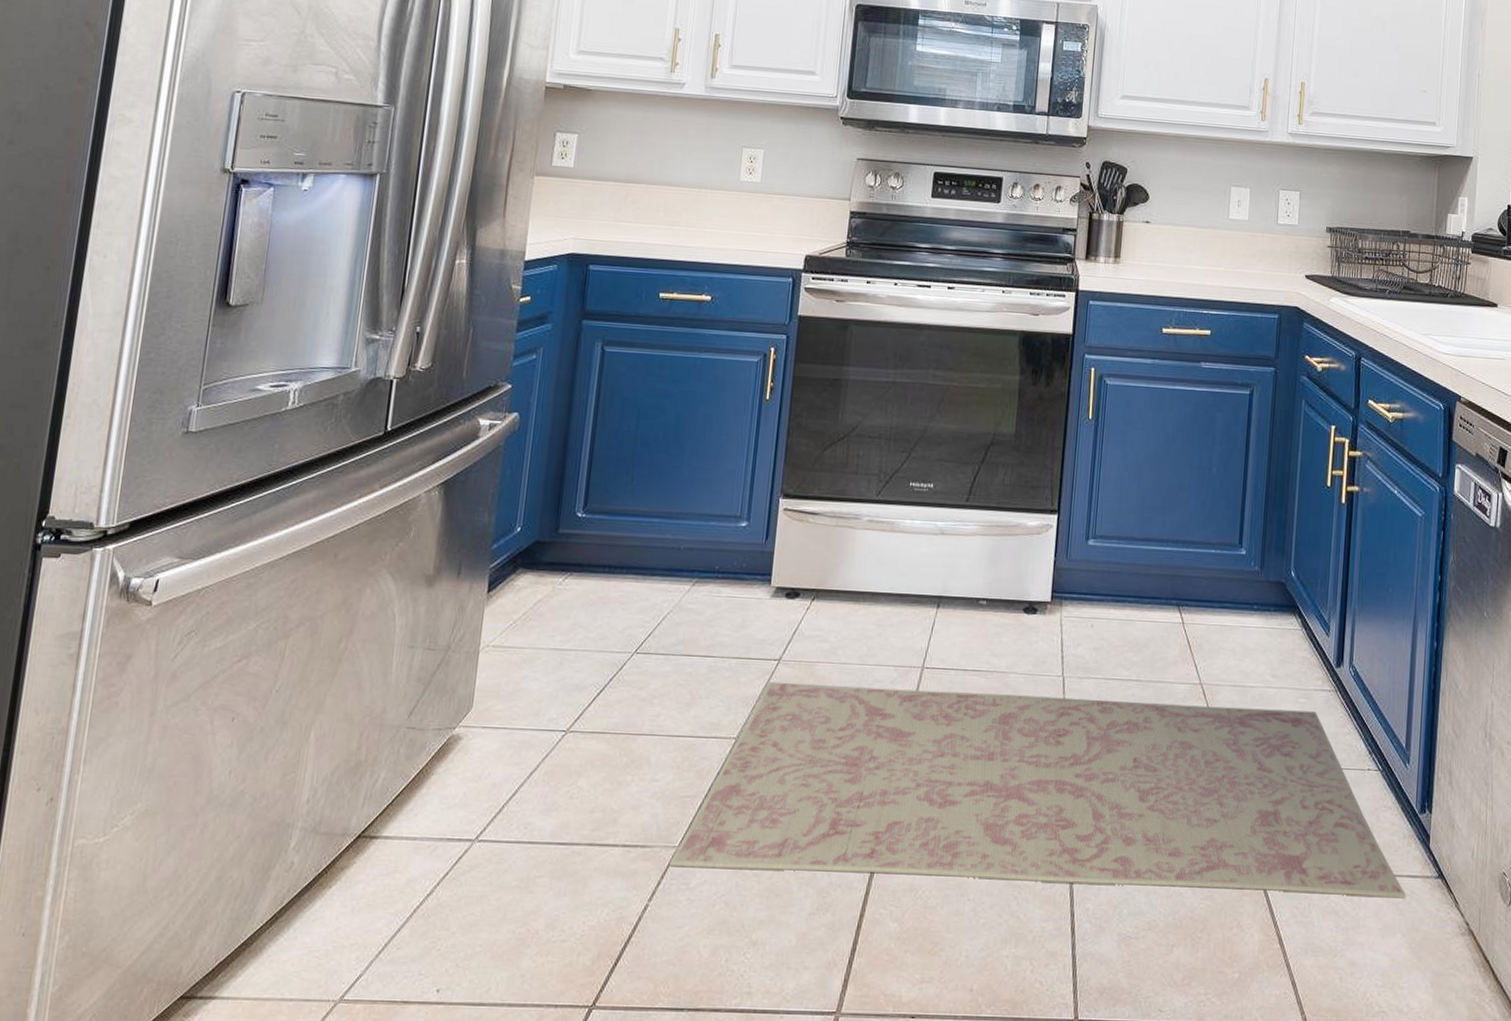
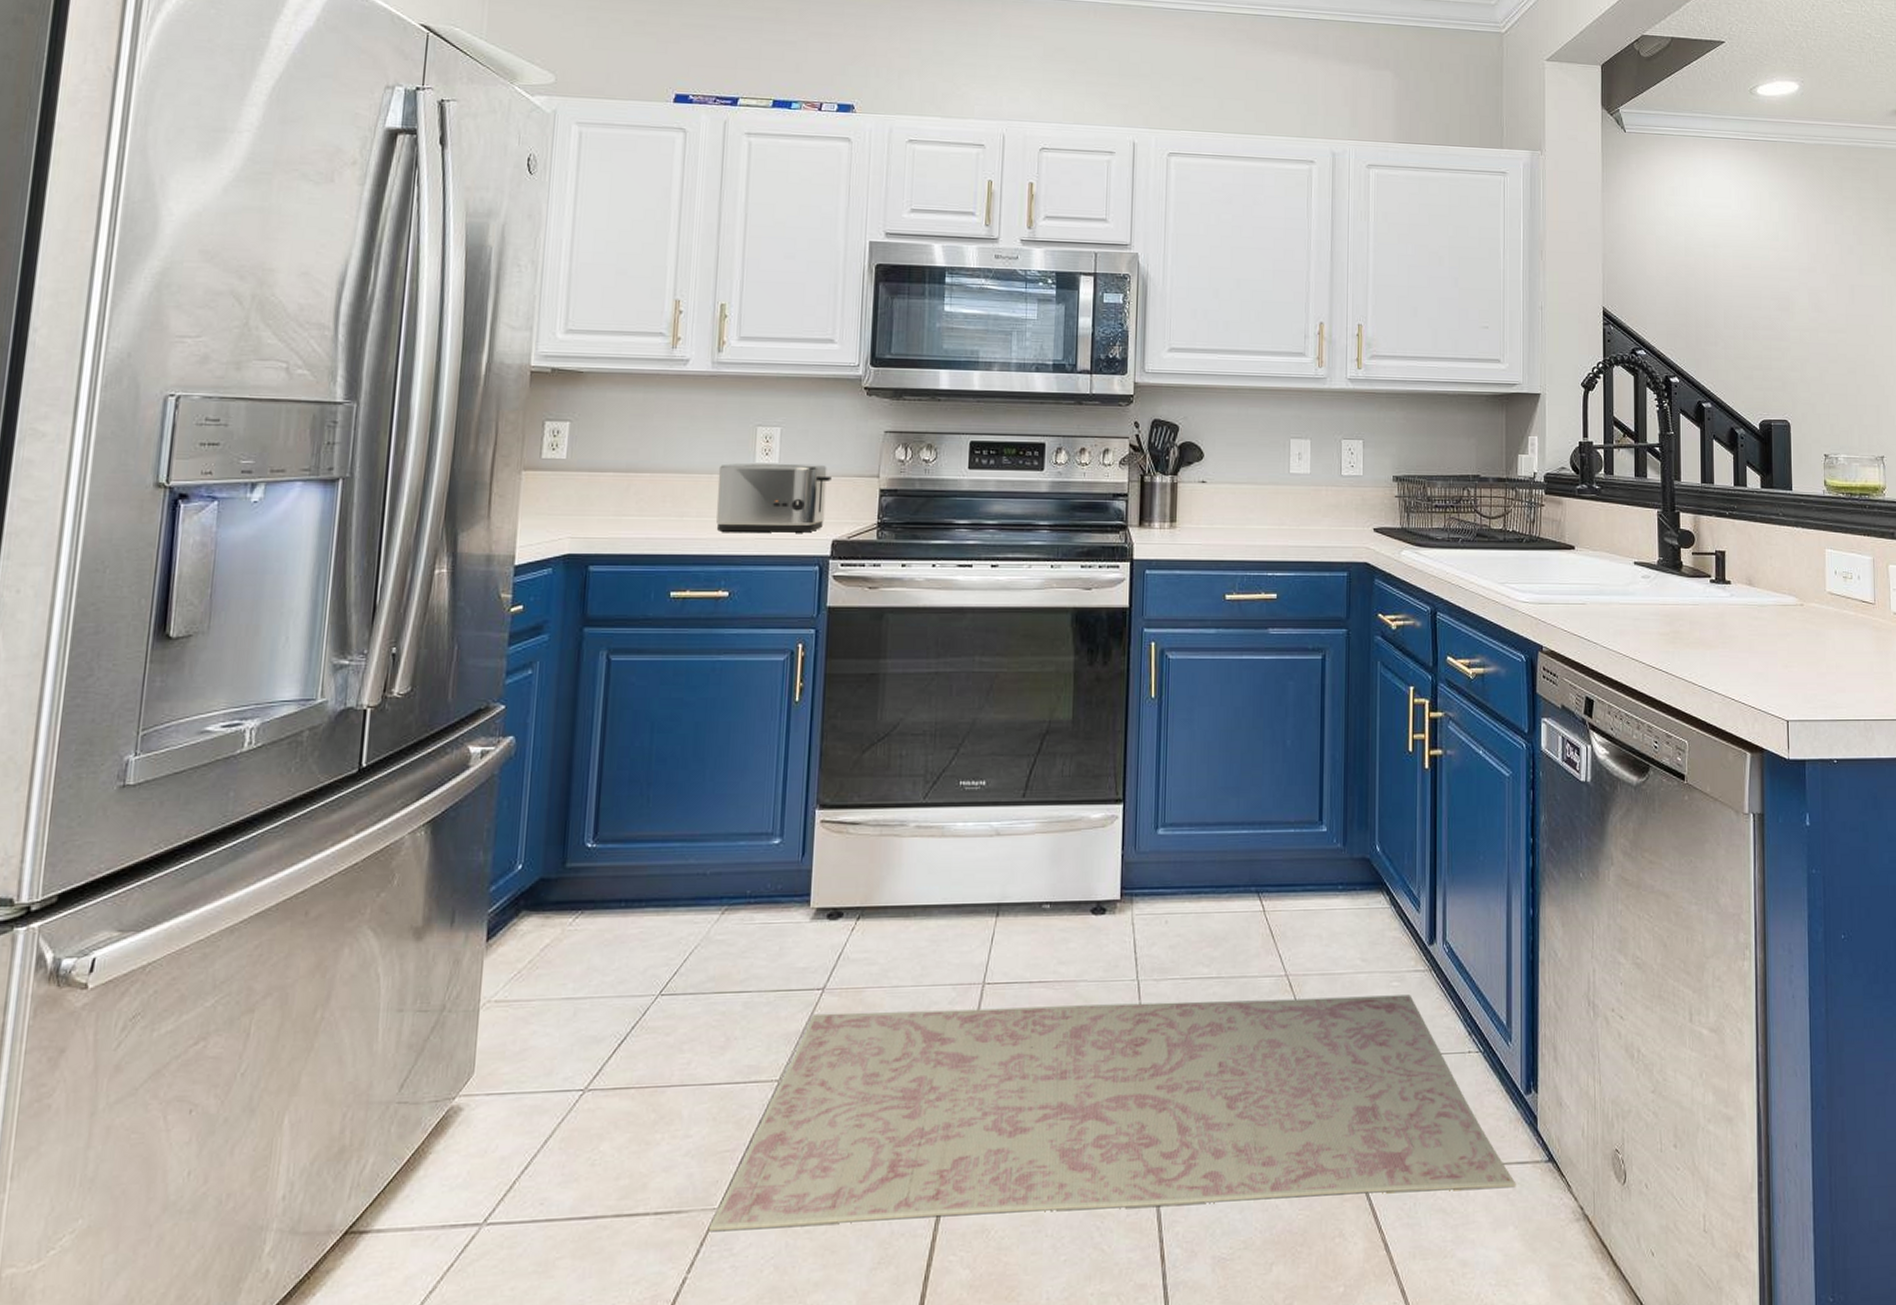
toaster: none [702,180,807,248] -> present [715,463,831,534]

